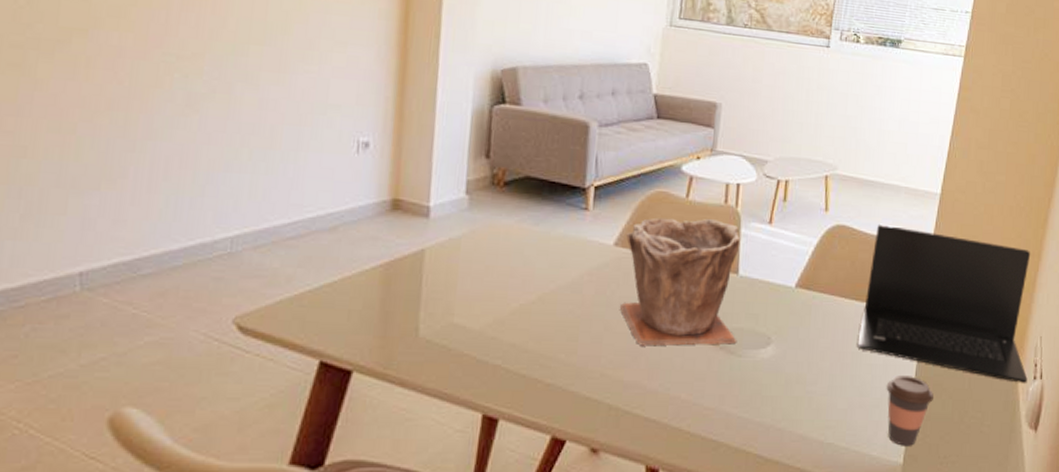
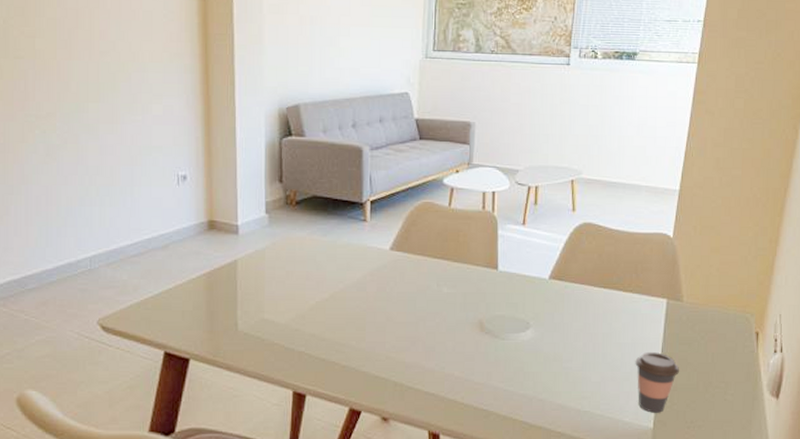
plant pot: present [619,217,741,347] -> none [398,224,500,333]
laptop: present [857,223,1031,384] -> none [607,220,769,357]

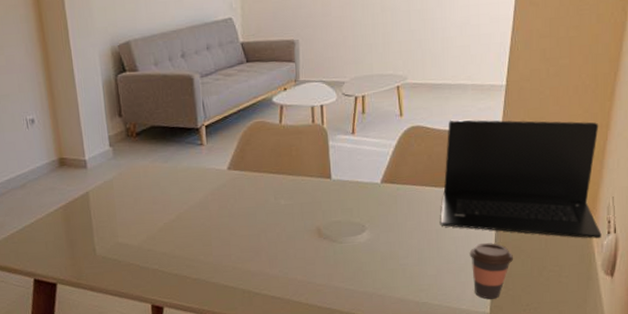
laptop: none [607,220,769,357] -> present [440,119,602,239]

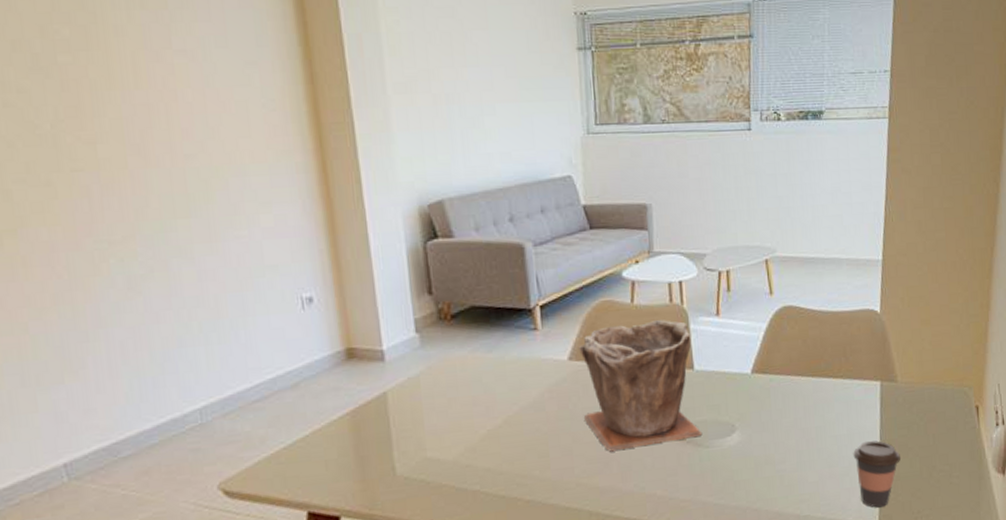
plant pot: none [235,137,337,244] -> present [578,320,703,452]
laptop: present [440,119,602,239] -> none [819,298,990,432]

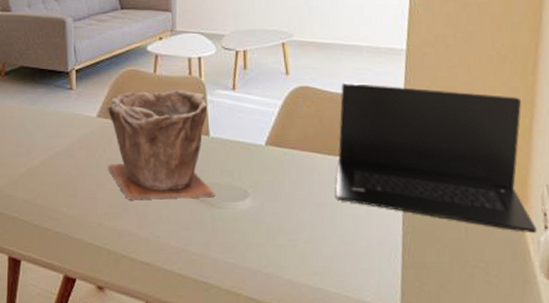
laptop: none [819,298,990,432] -> present [335,82,537,234]
coffee cup: present [853,440,900,508] -> none [372,225,426,294]

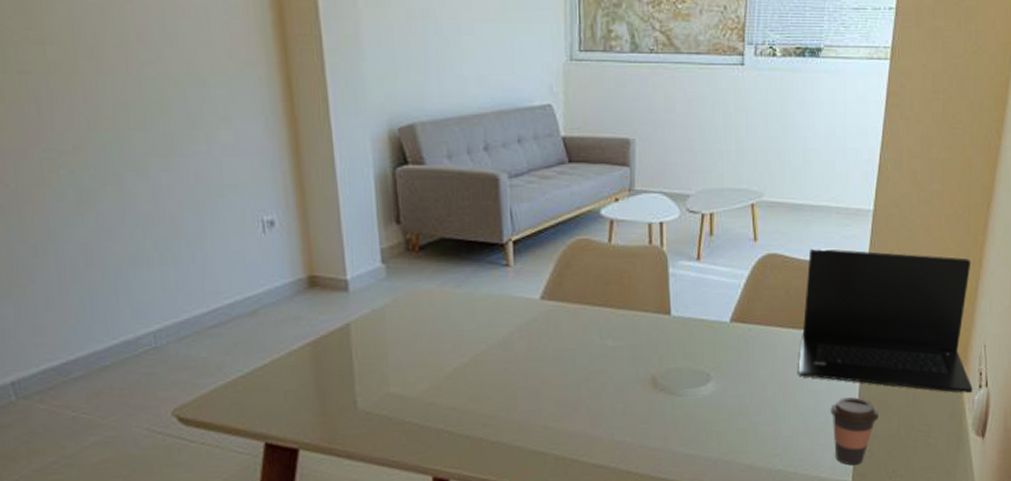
plant pot: present [105,90,216,201] -> none [551,262,676,396]
coffee cup: none [372,225,426,294] -> present [830,397,878,465]

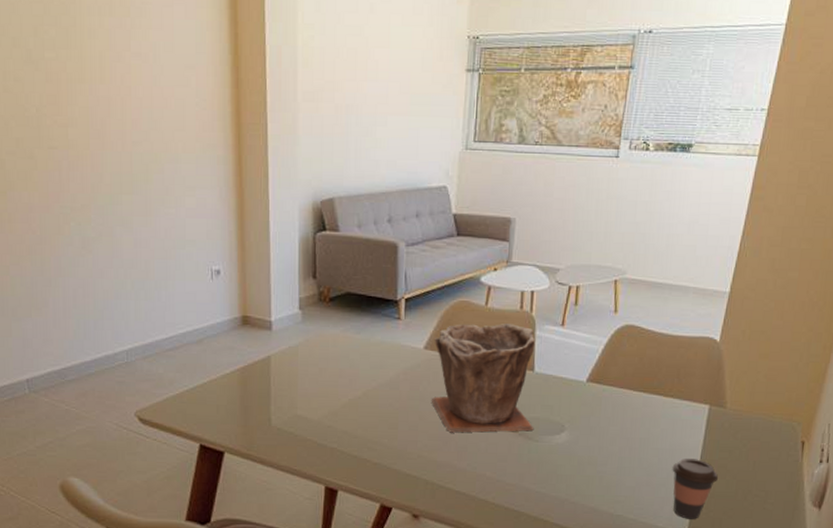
plant pot: none [551,262,676,396] -> present [431,324,536,433]
laptop: present [798,248,973,394] -> none [645,322,823,467]

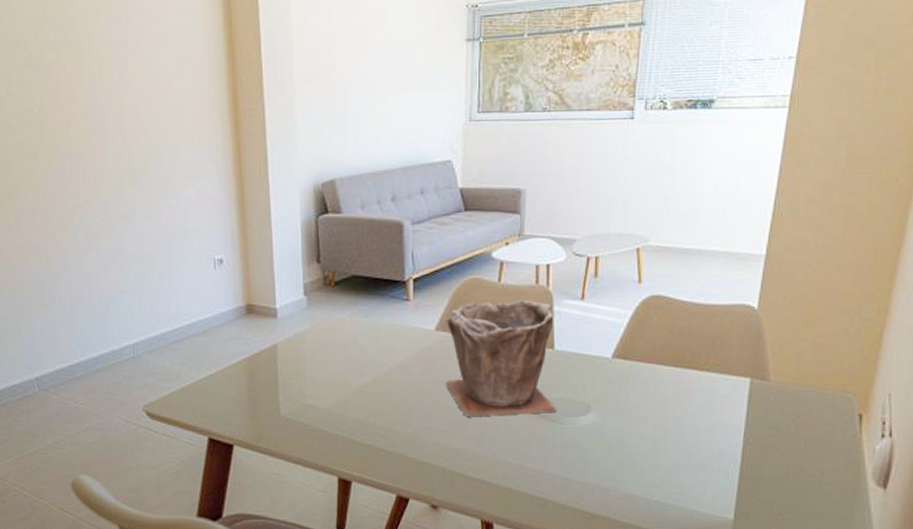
coffee cup: present [672,458,718,519] -> none [712,437,765,503]

